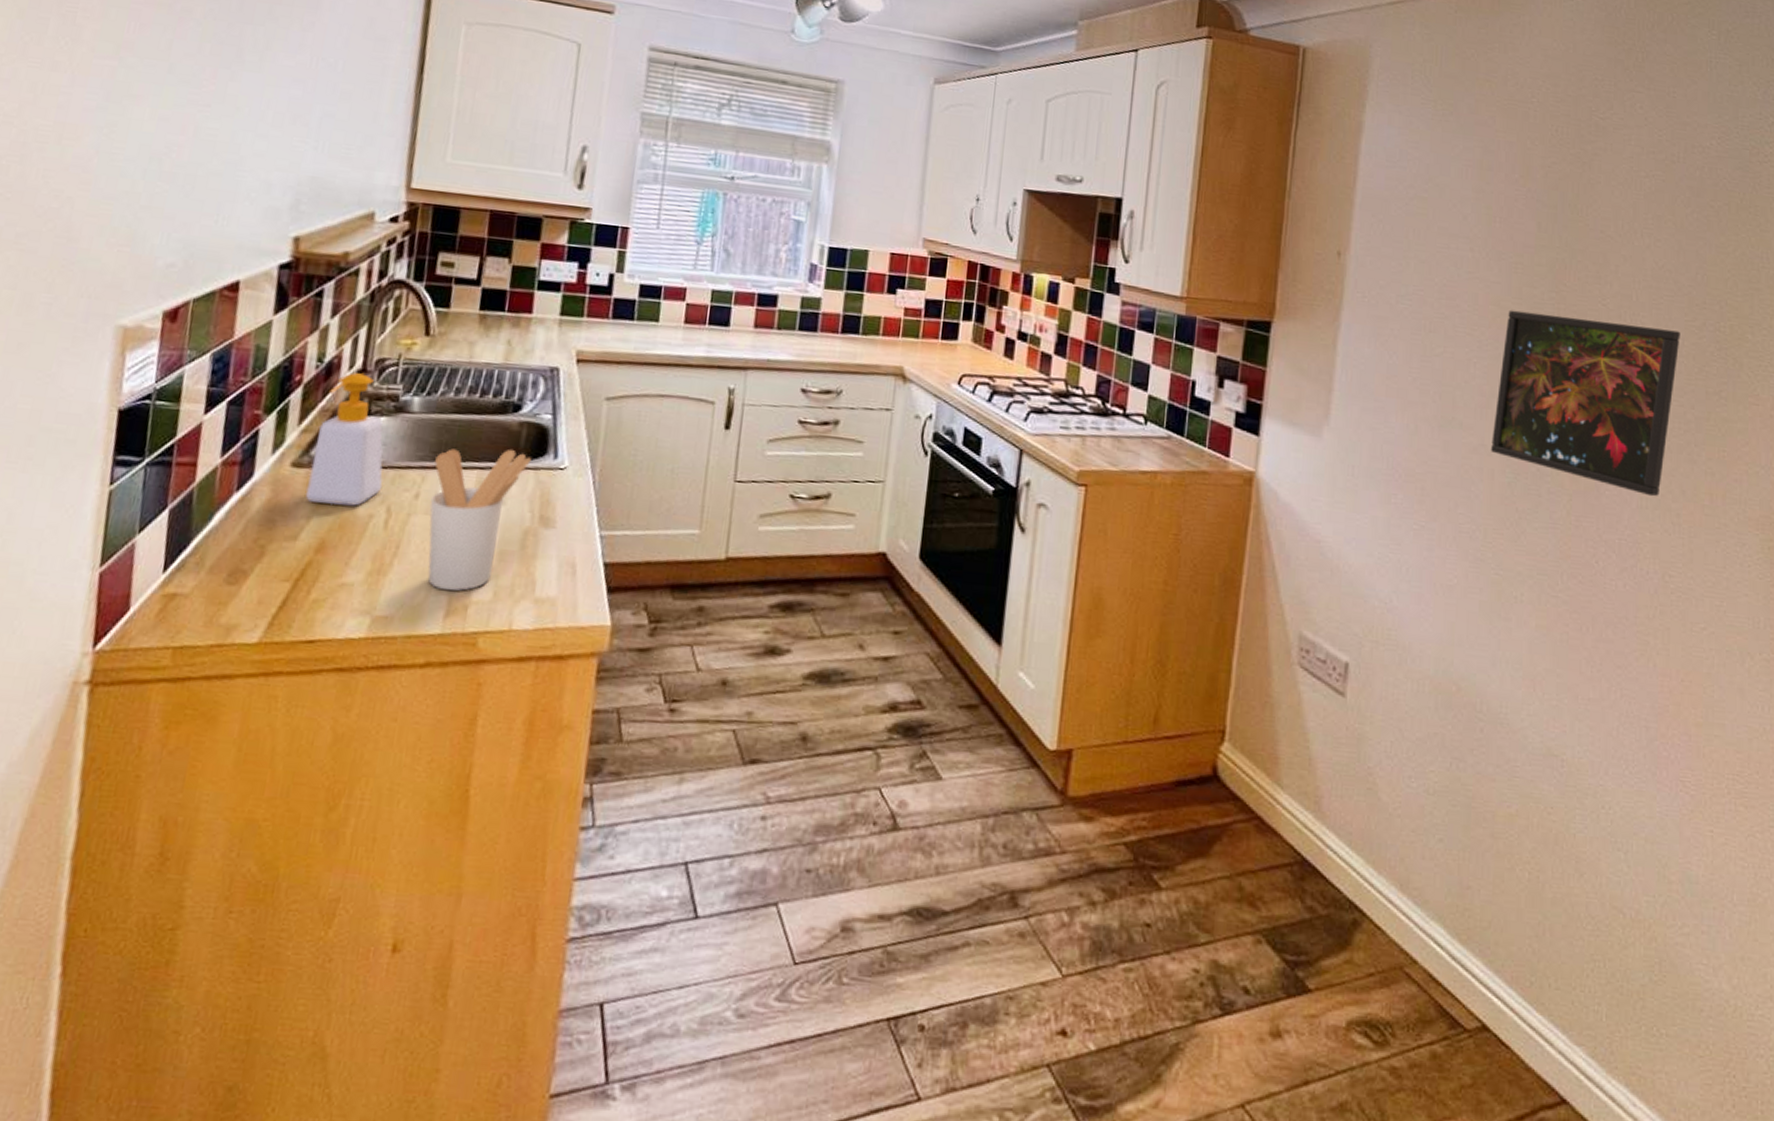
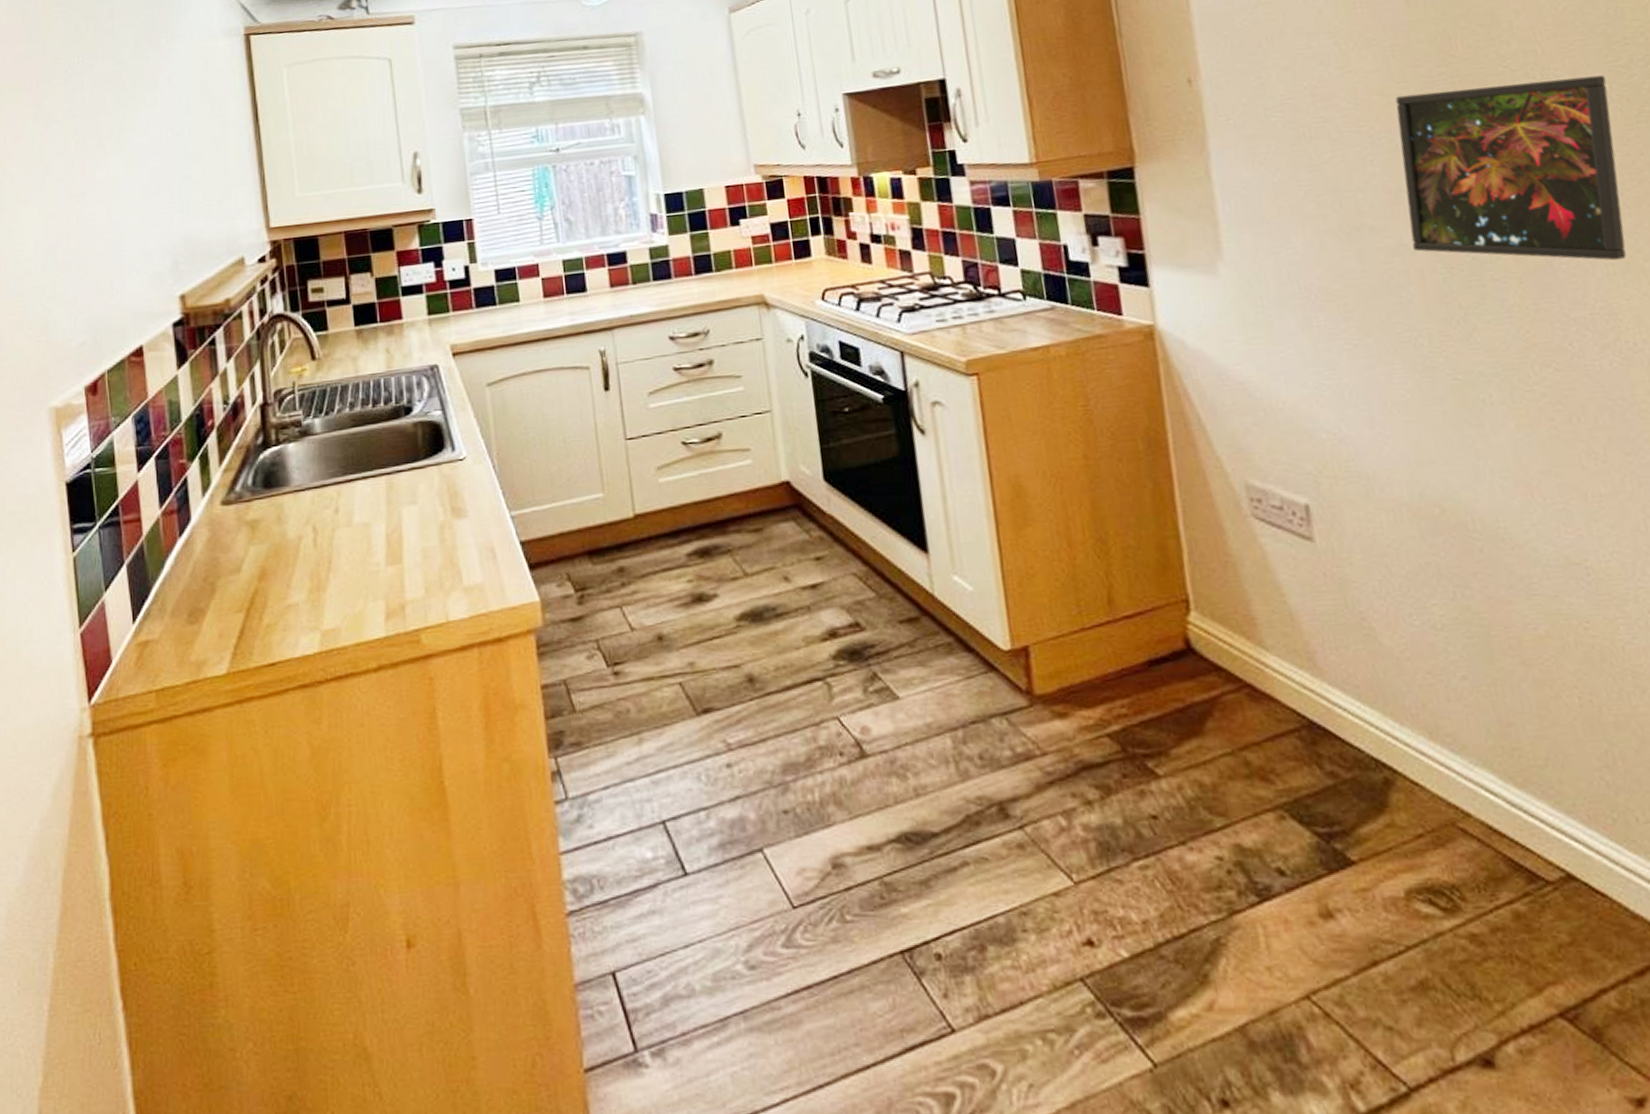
soap bottle: present [305,372,383,506] -> none [238,407,305,535]
utensil holder: present [428,448,532,591] -> none [346,450,432,595]

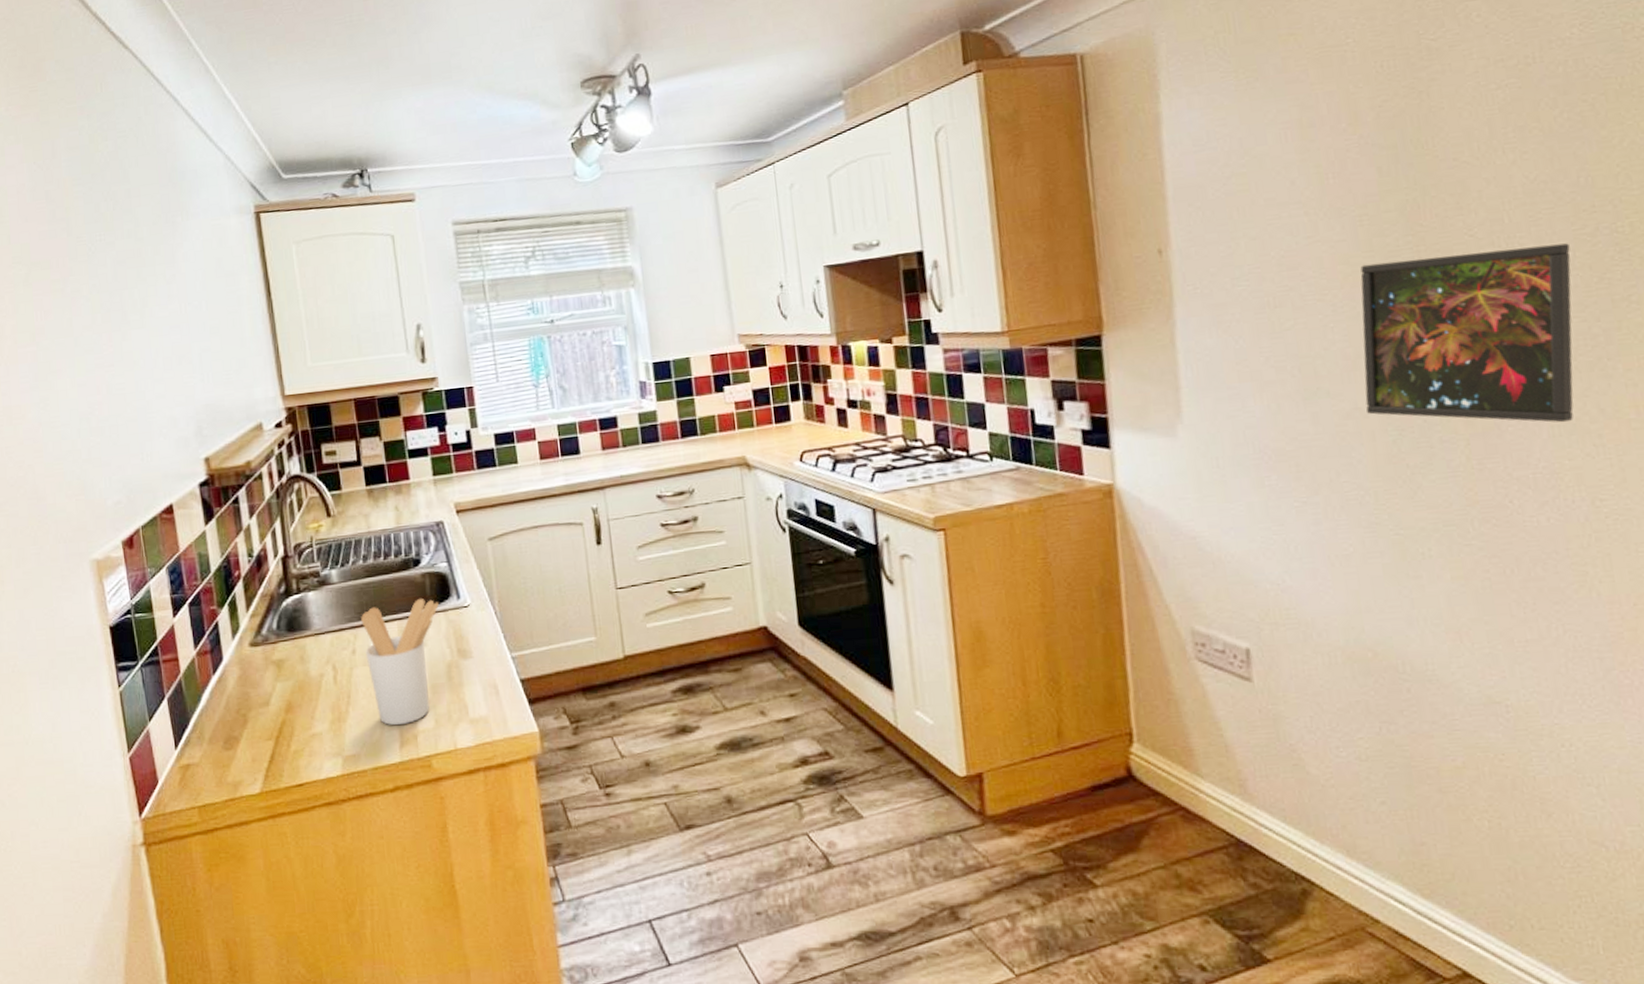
utensil holder: none [346,450,432,595] -> present [361,598,439,726]

